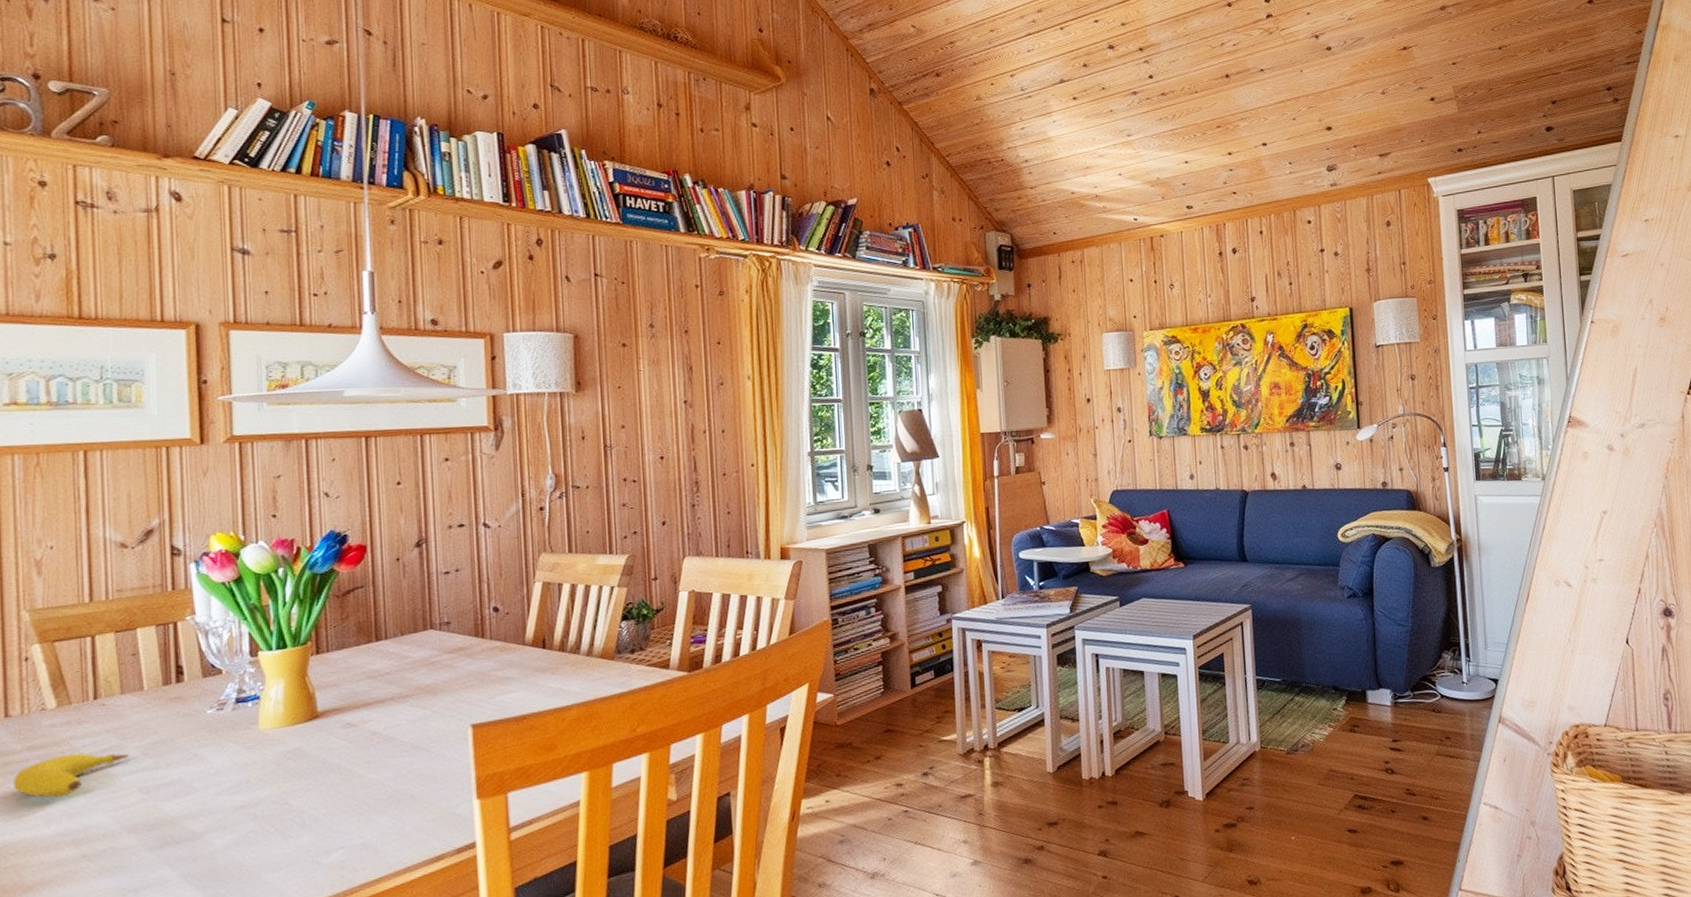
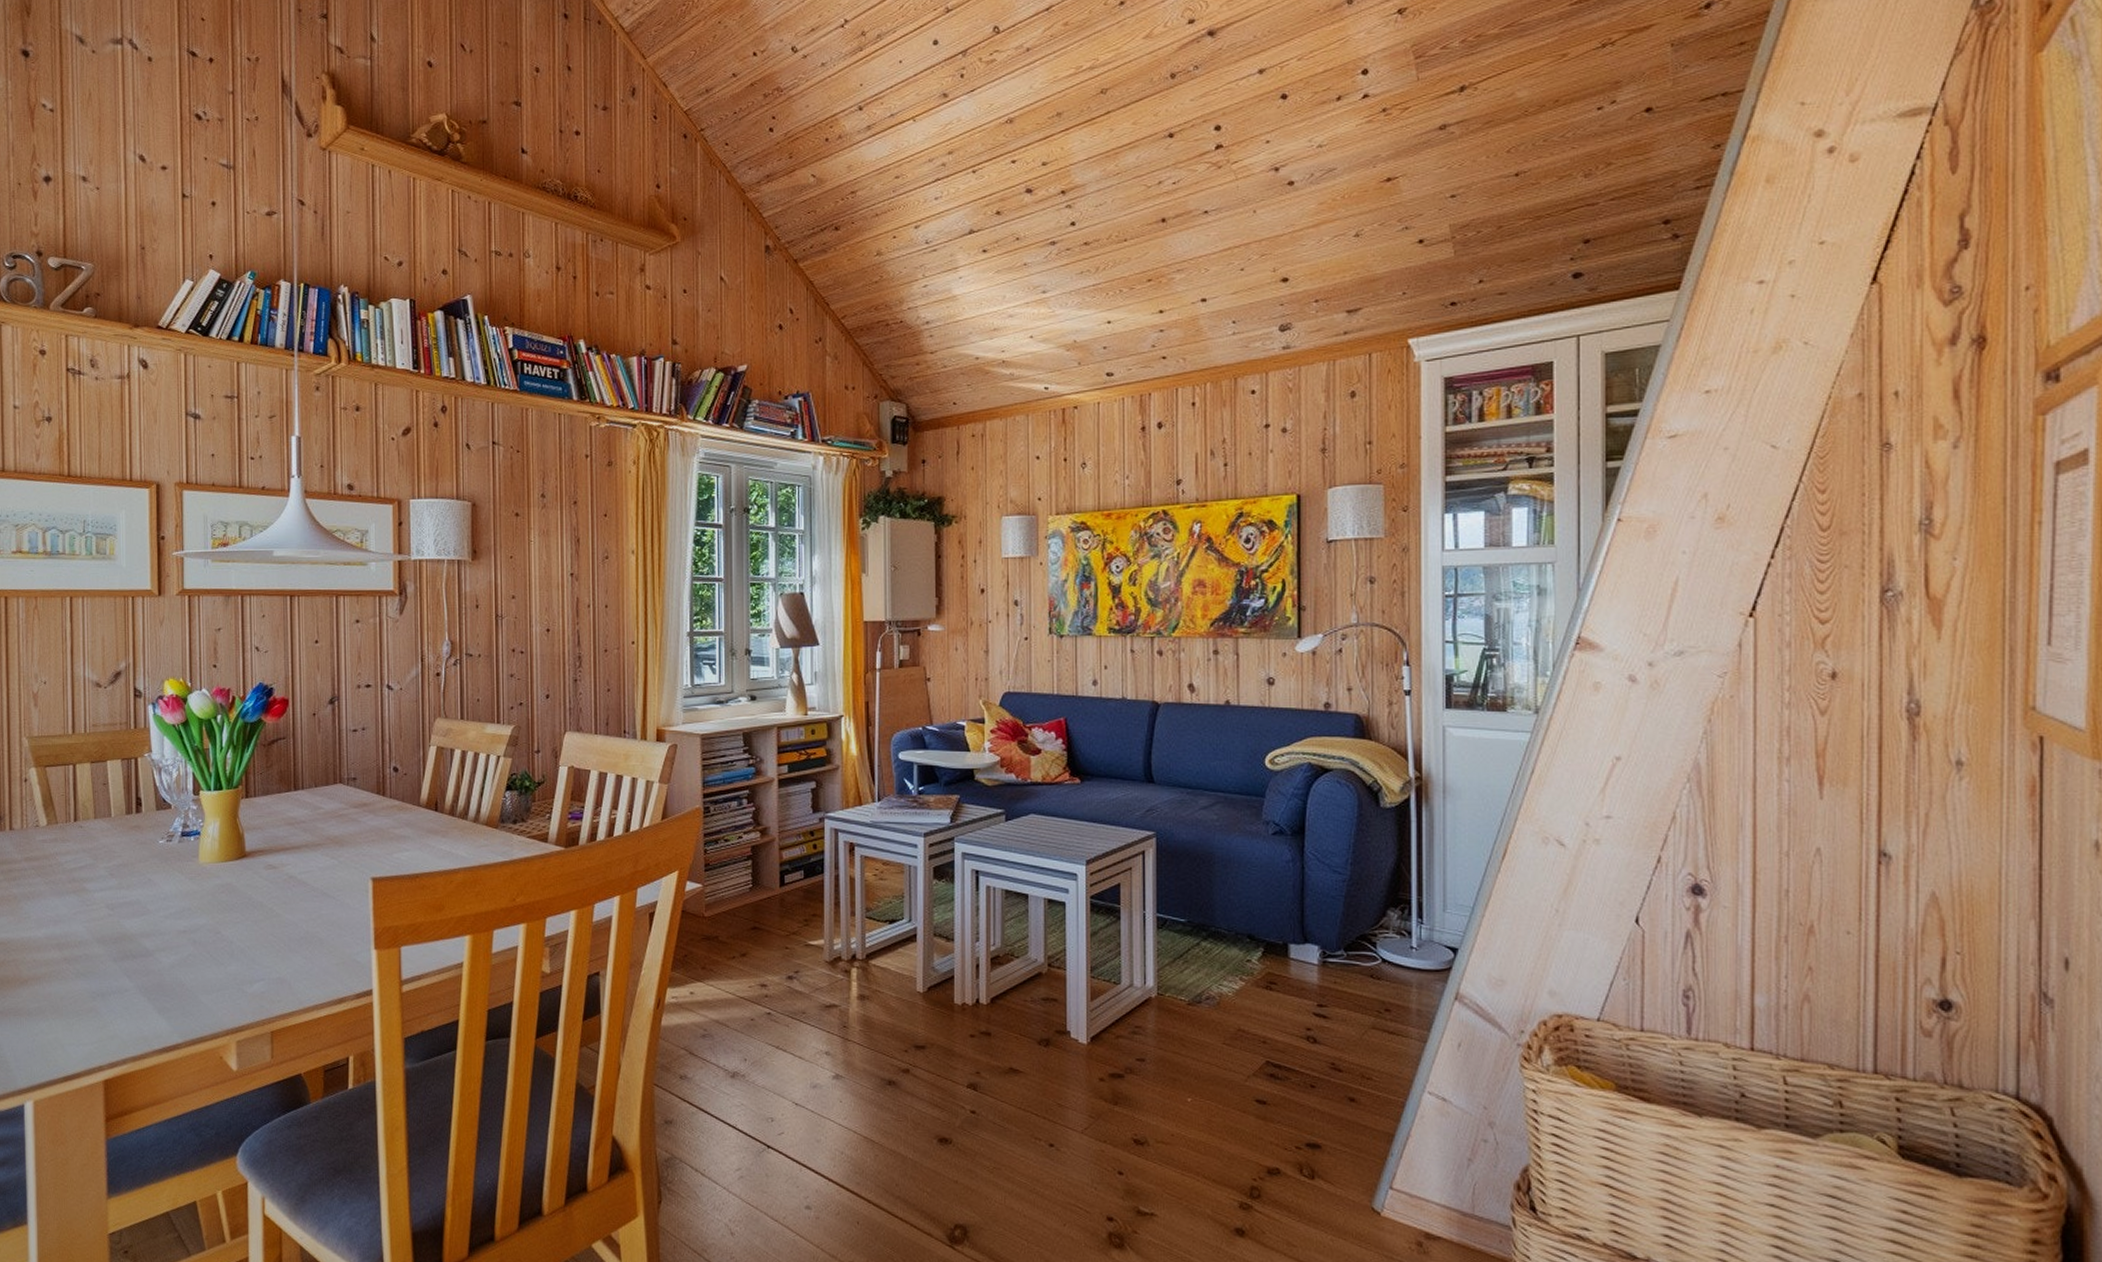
fruit: present [13,753,130,798] -> none [15,867,100,905]

